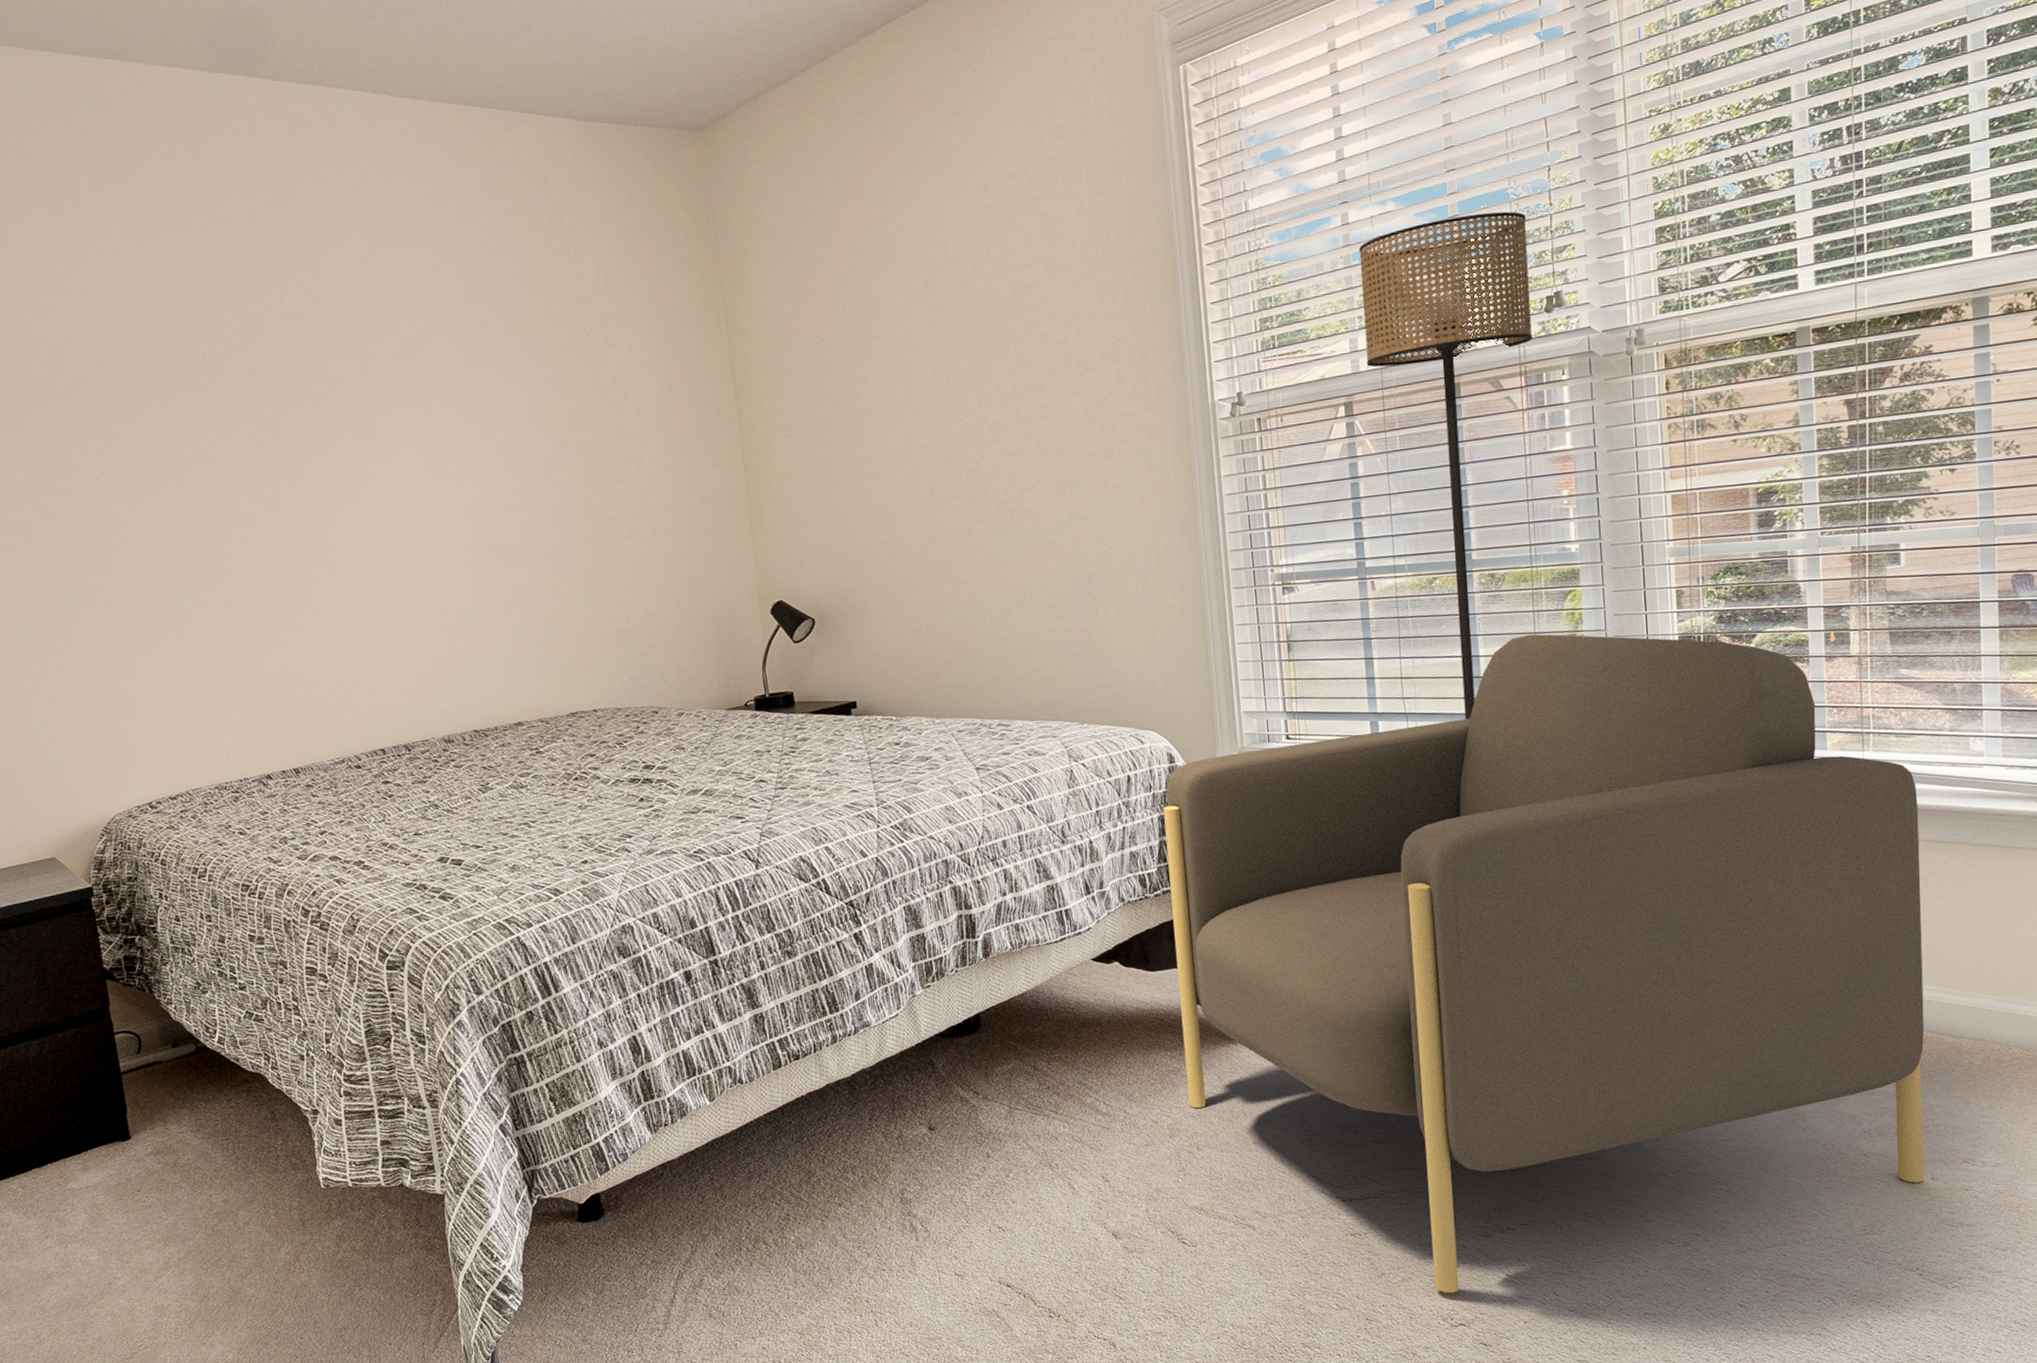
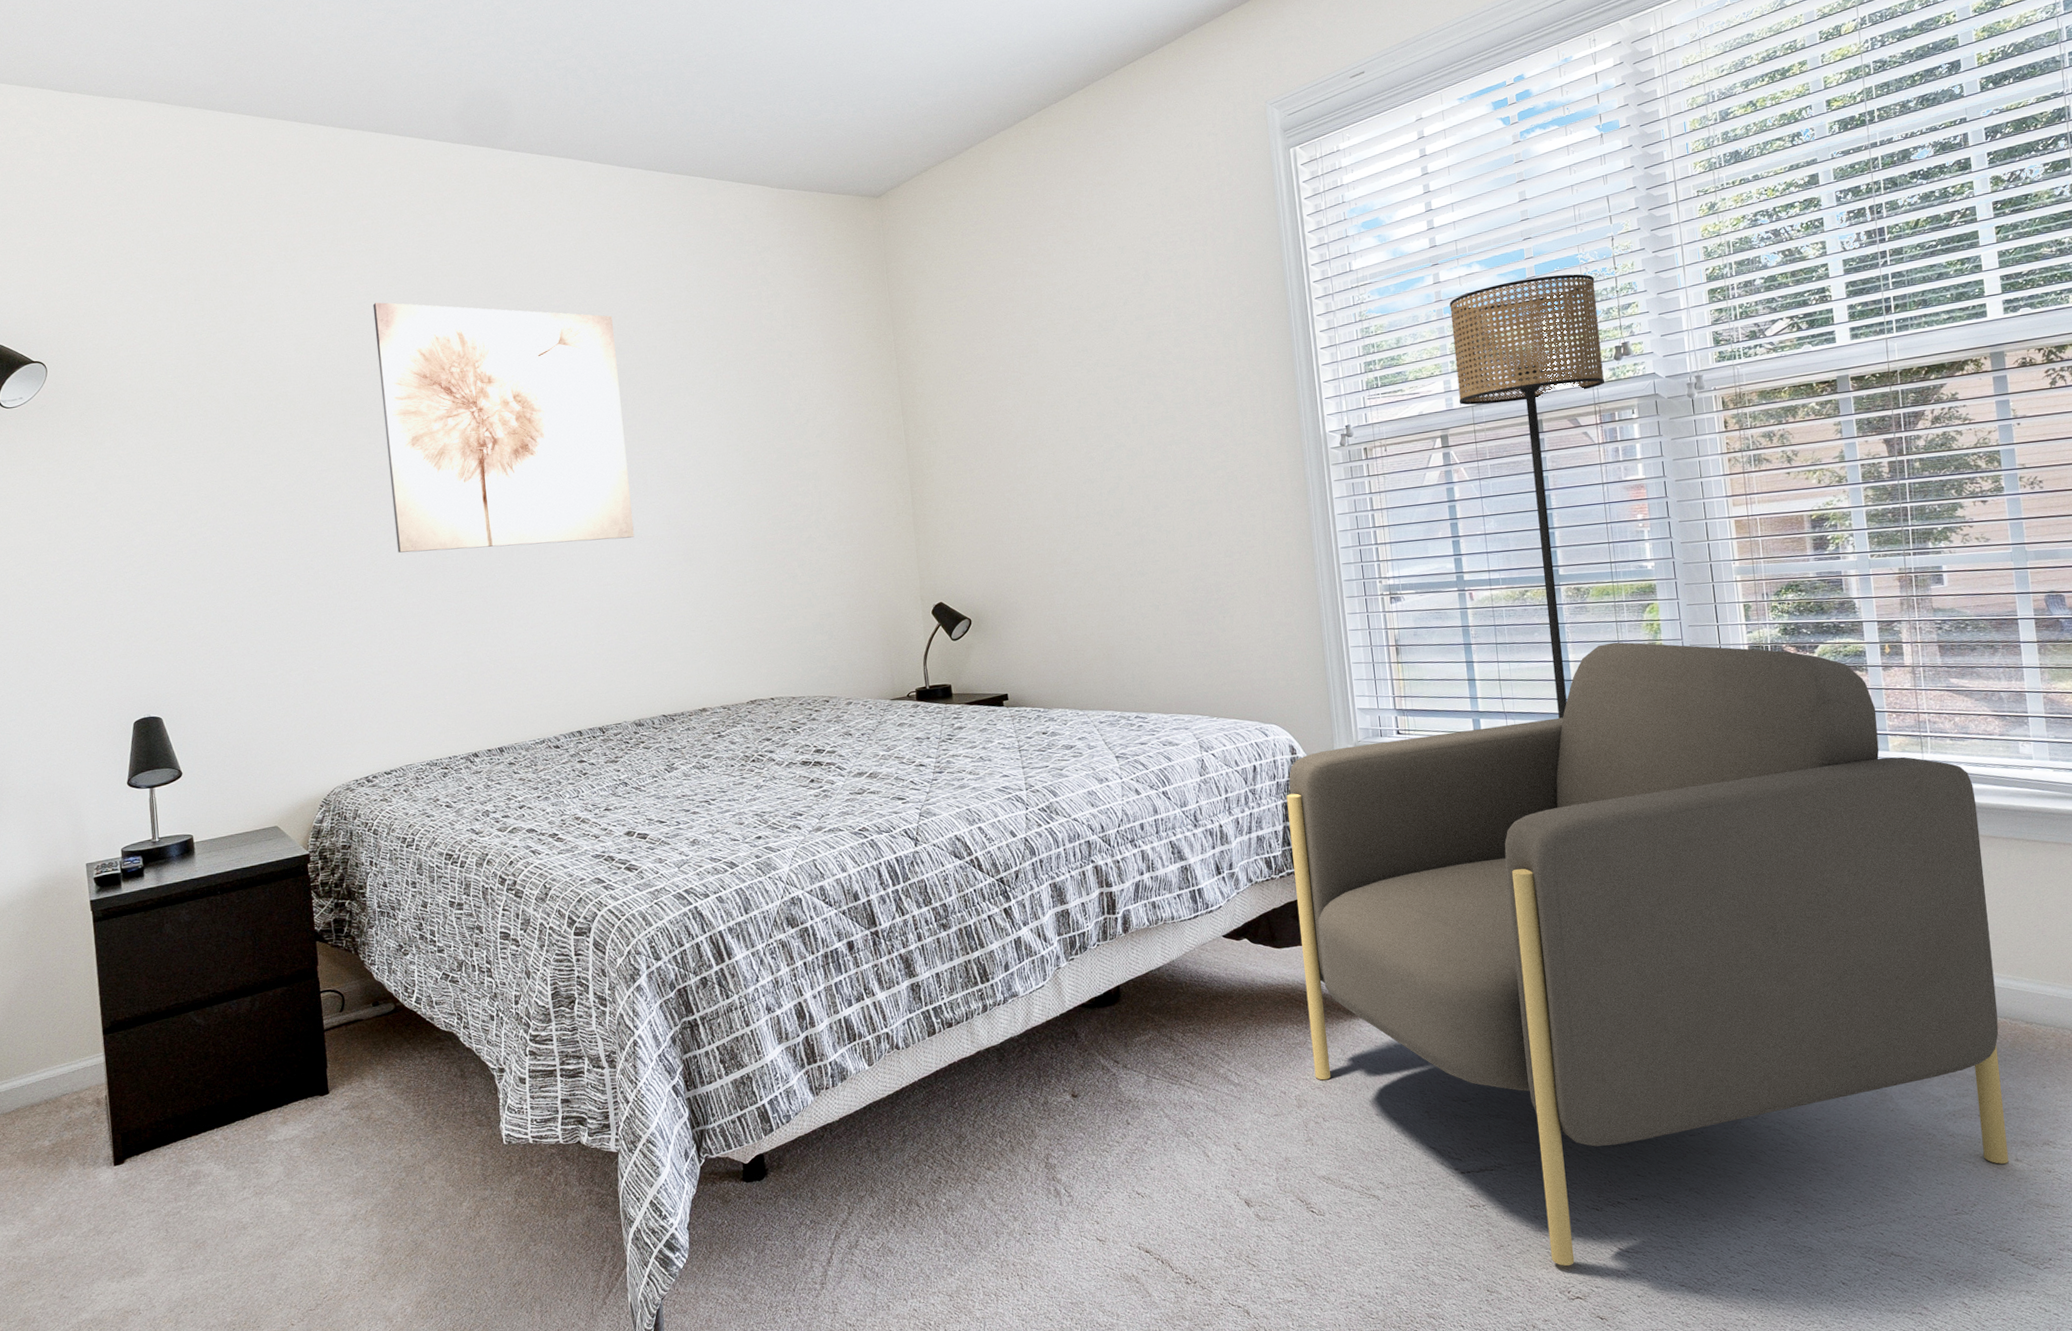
wall art: none [122,263,435,553] -> present [372,302,635,553]

